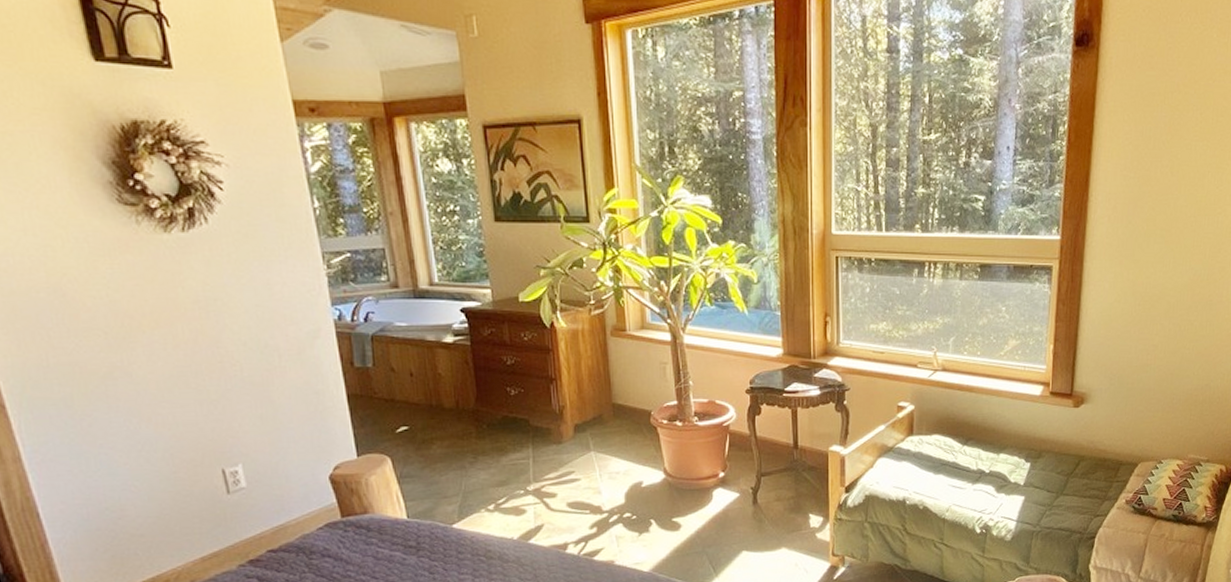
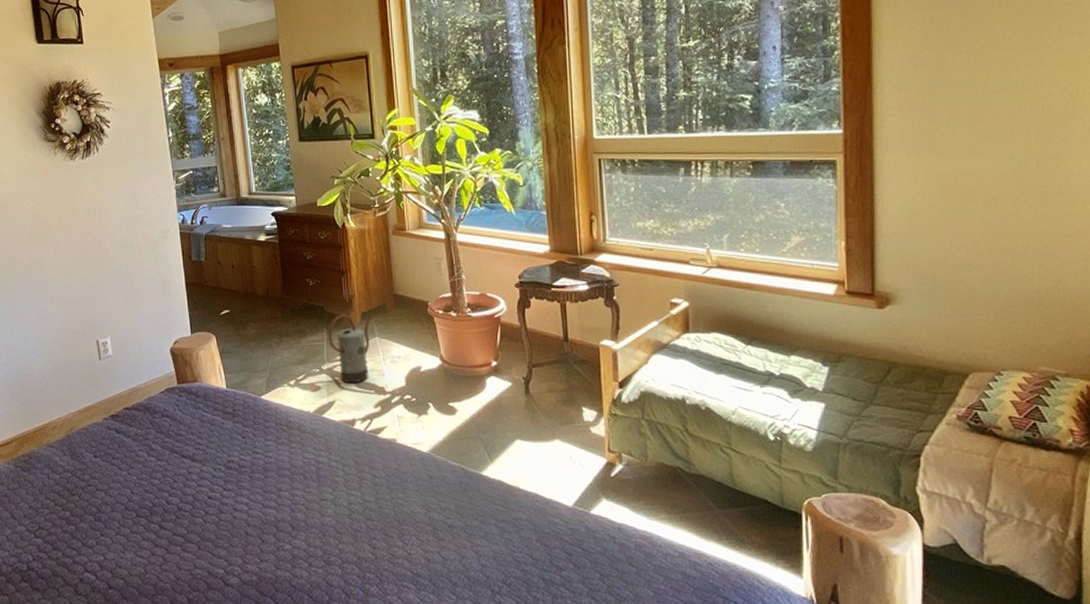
watering can: none [534,427,585,505] -> present [328,314,371,384]

